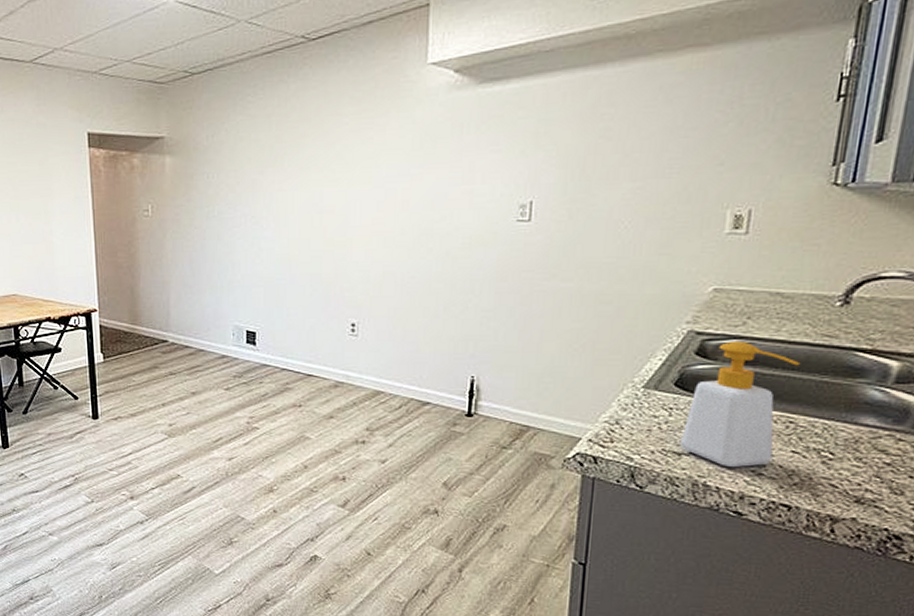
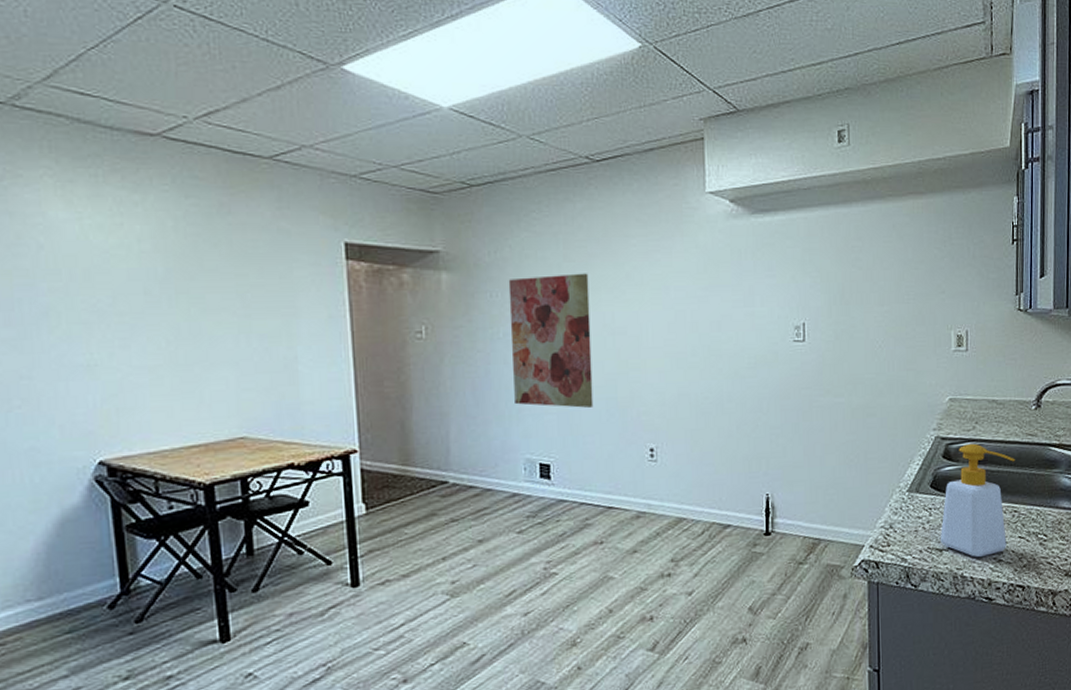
wall art: none [223,153,299,282] -> present [508,273,594,408]

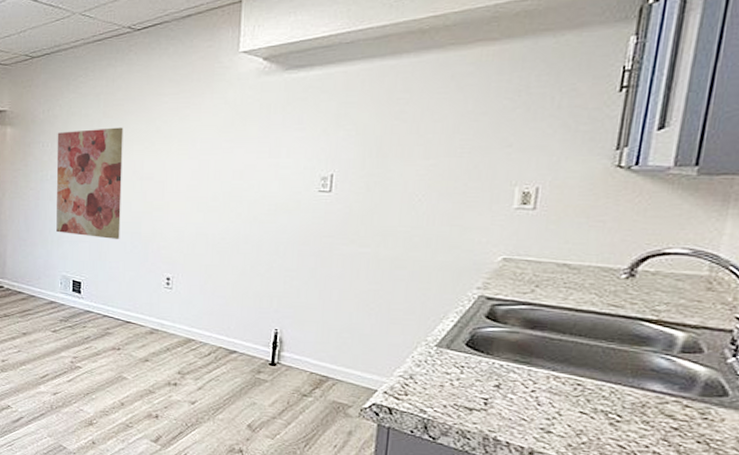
soap bottle: present [940,443,1016,558] -> none [472,307,588,425]

